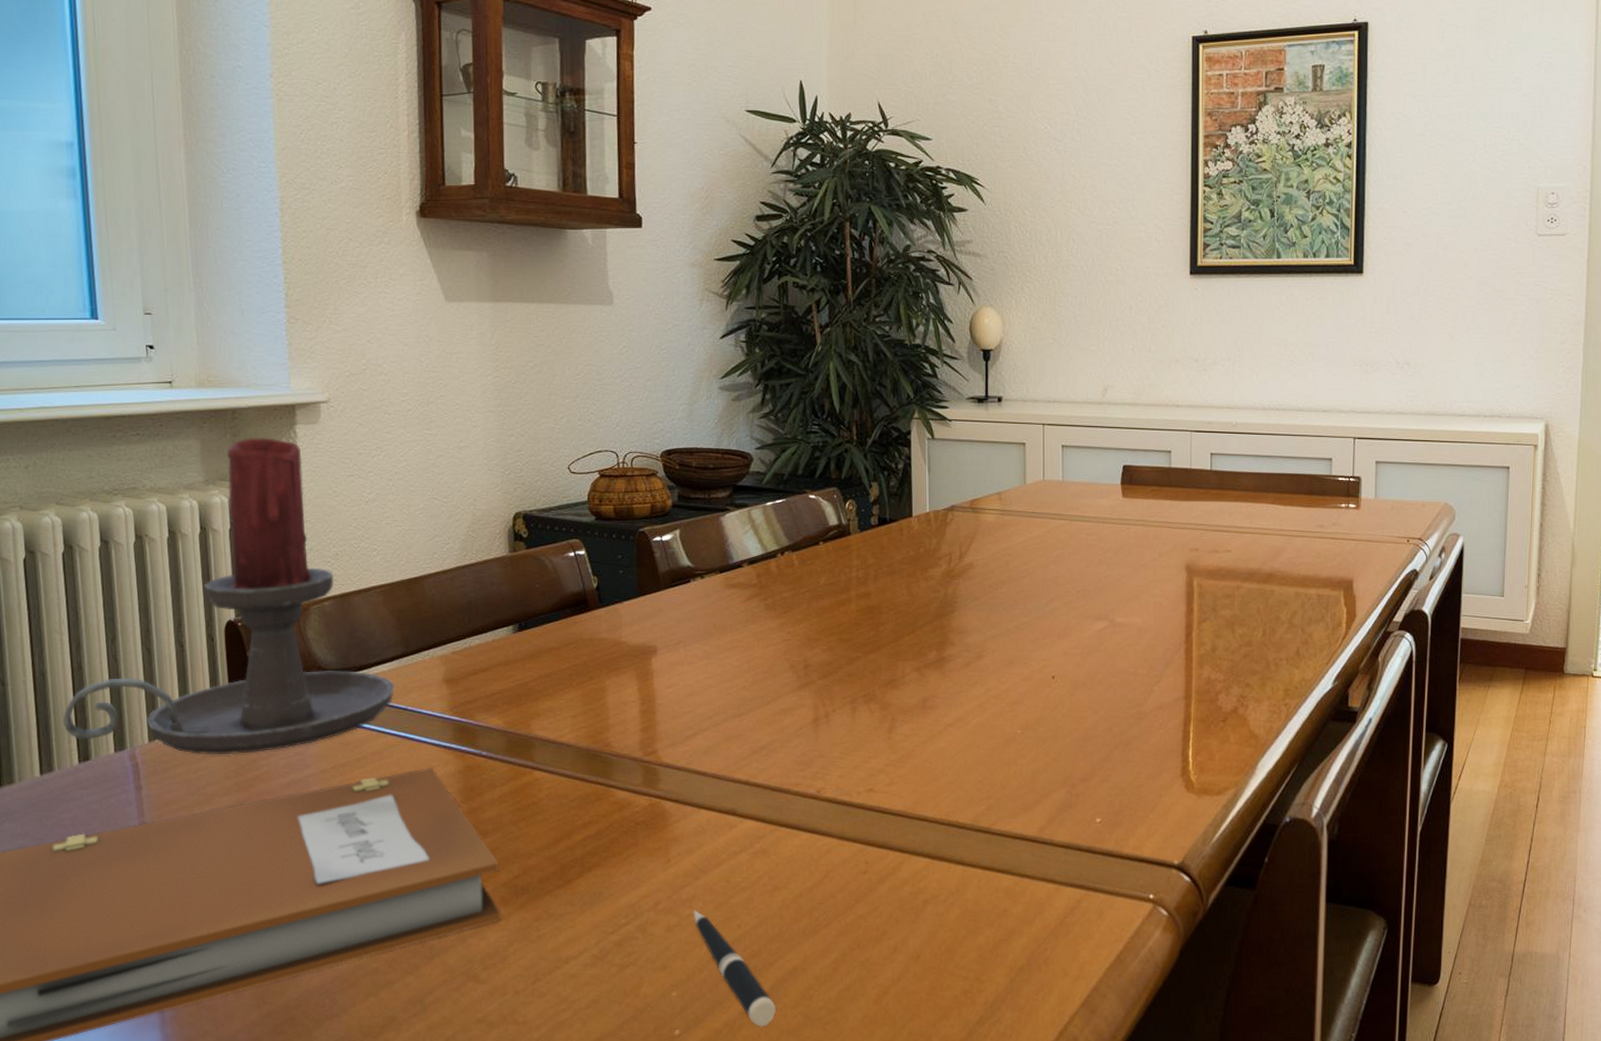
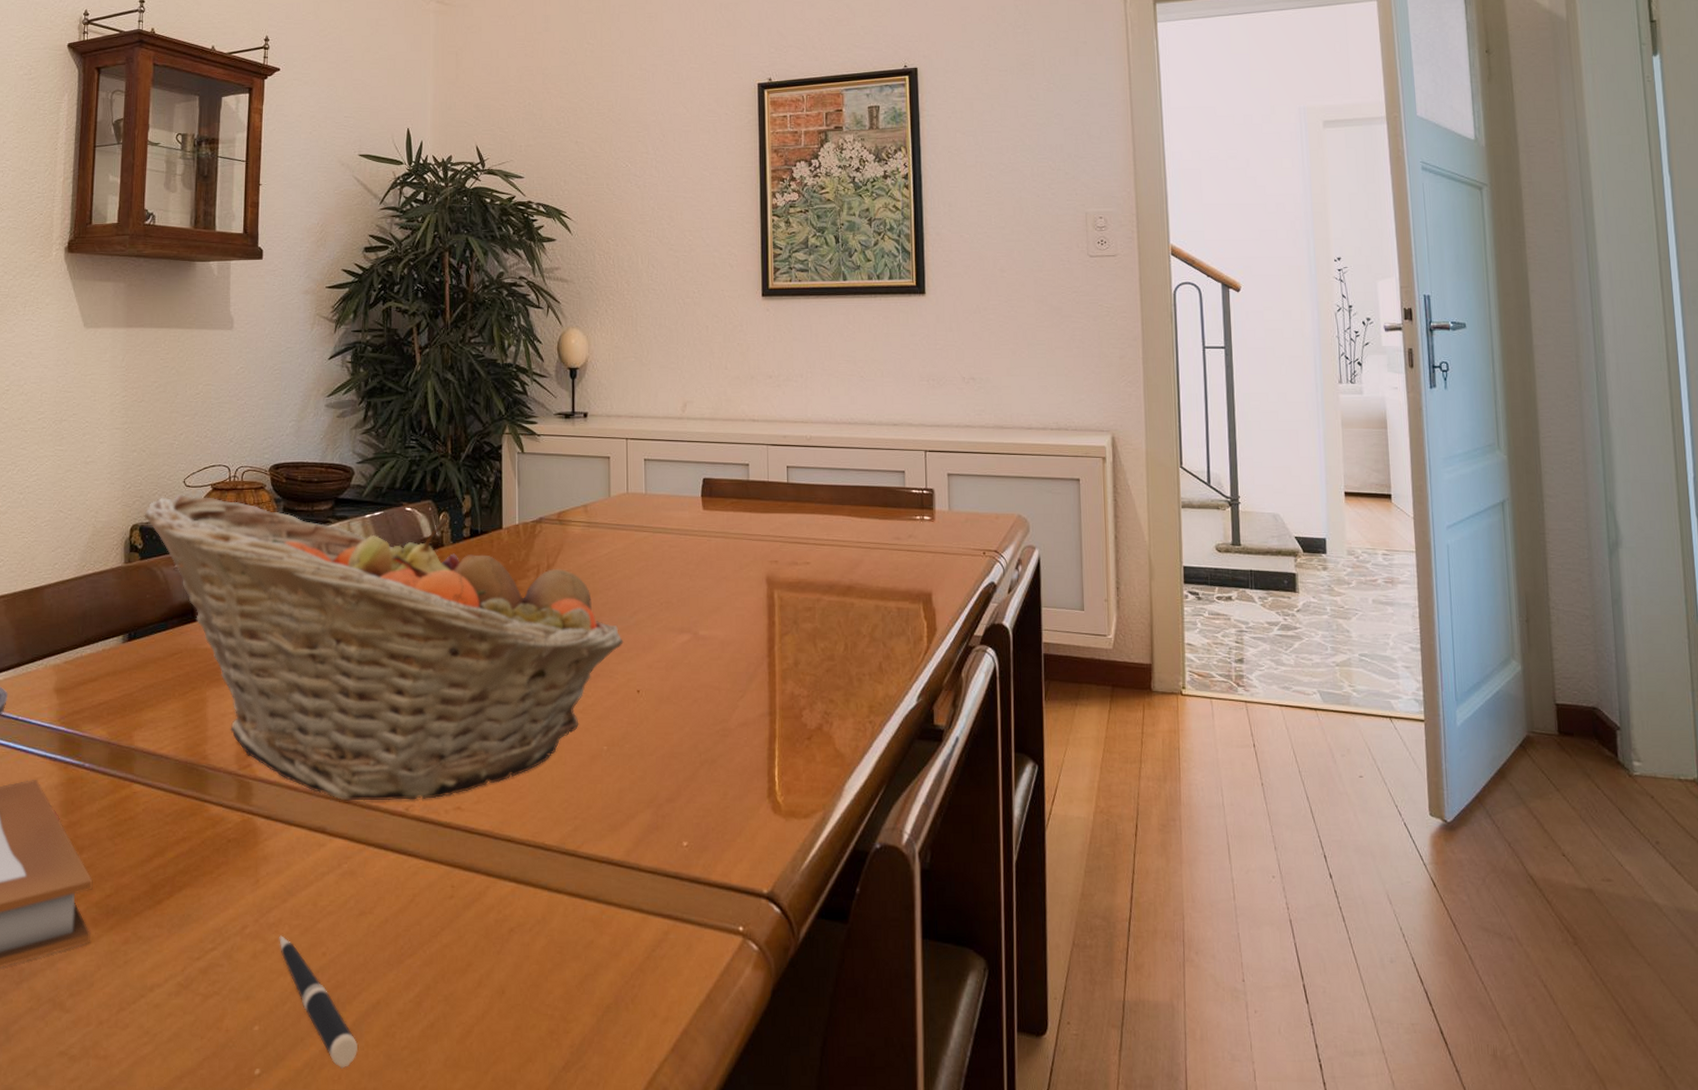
fruit basket: none [526,481,1039,785] -> present [143,495,624,801]

